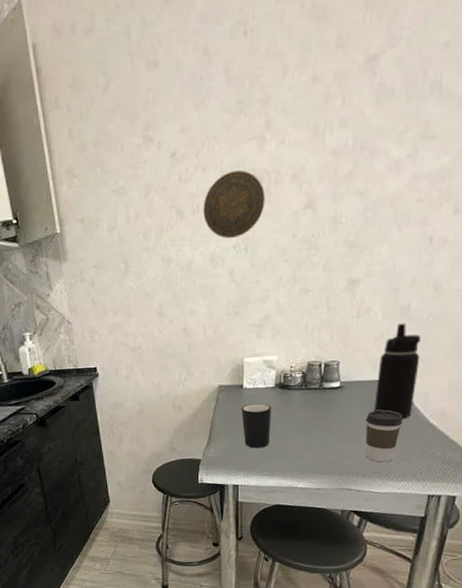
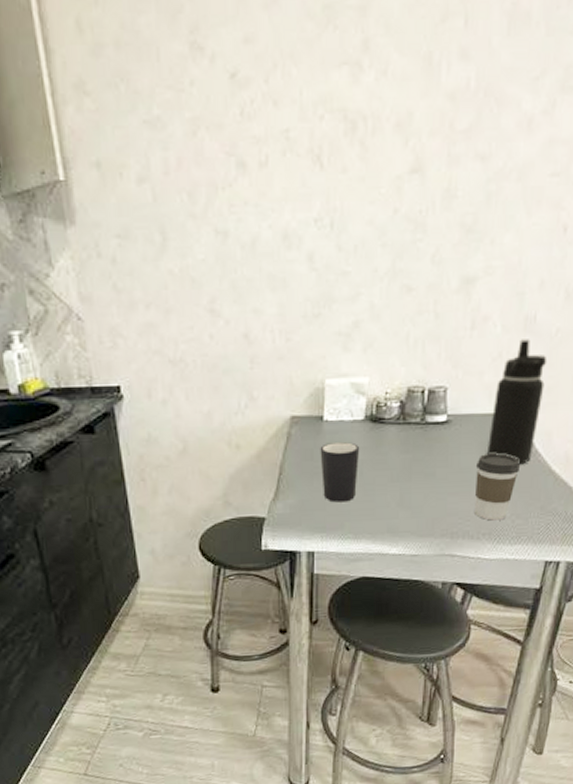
decorative plate: present [203,170,265,238] -> none [274,109,359,207]

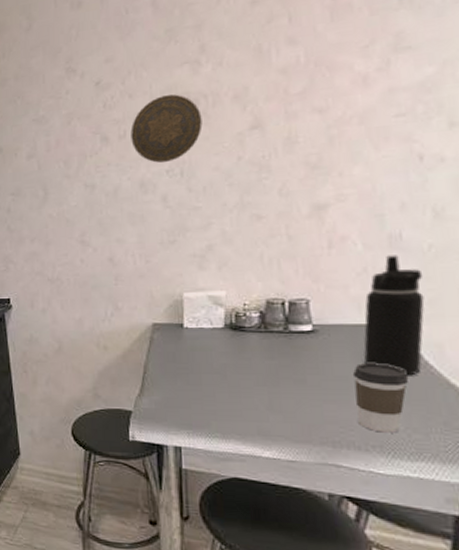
decorative plate: none [274,109,359,207] -> present [130,94,203,163]
mug: present [320,442,360,503] -> none [181,347,222,402]

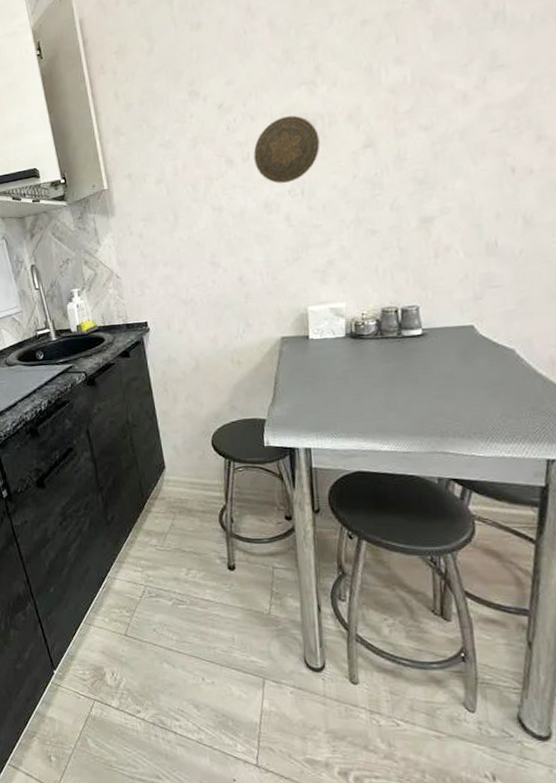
coffee cup: present [353,363,409,433] -> none [457,360,504,421]
water bottle: present [363,255,425,376] -> none [466,261,517,370]

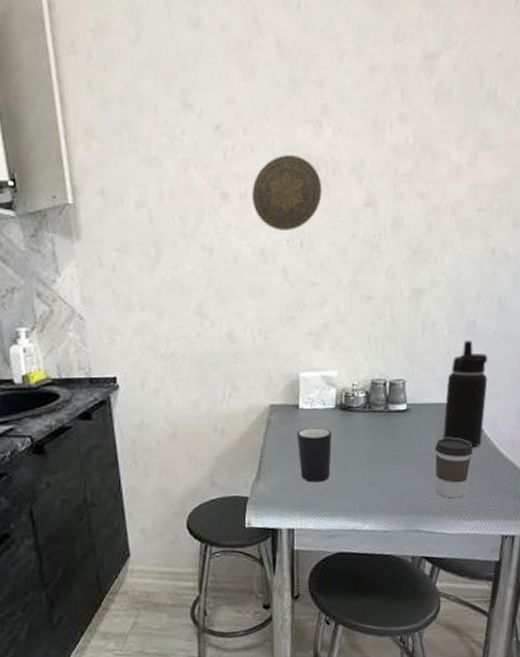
mug: none [308,355,345,406] -> present [296,428,332,483]
coffee cup: none [457,360,504,421] -> present [435,438,473,499]
water bottle: none [466,261,517,370] -> present [443,340,488,448]

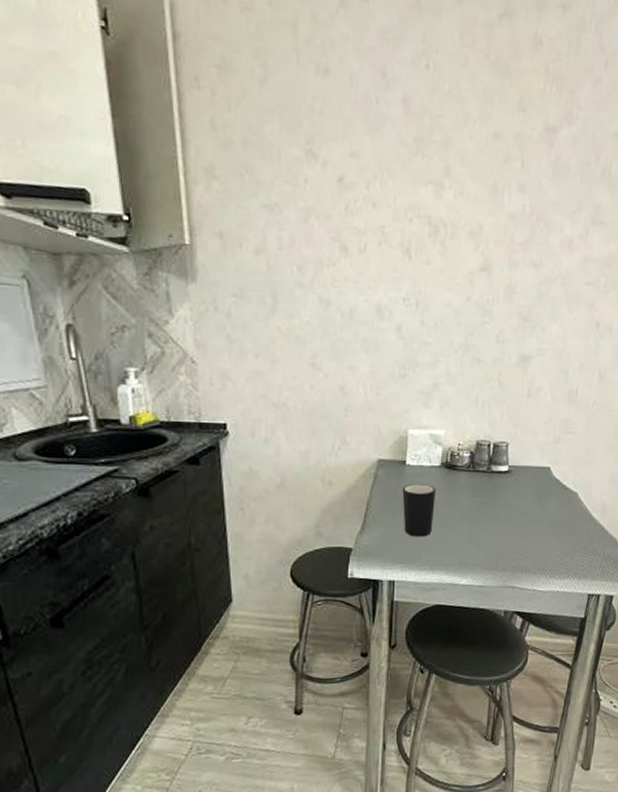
decorative plate: present [252,155,322,230] -> none [371,213,440,289]
coffee cup: present [435,438,473,499] -> none [531,500,568,558]
water bottle: present [443,340,488,448] -> none [540,408,587,511]

